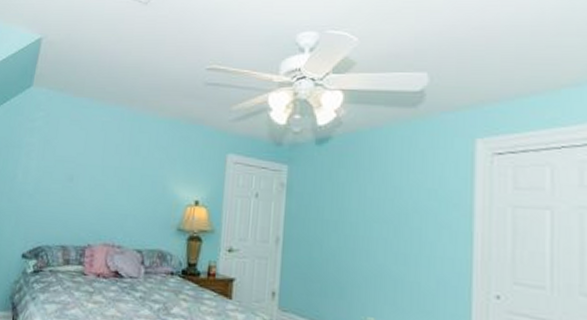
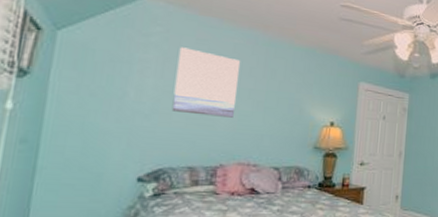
wall art: none [49,129,107,197] -> present [171,47,240,118]

